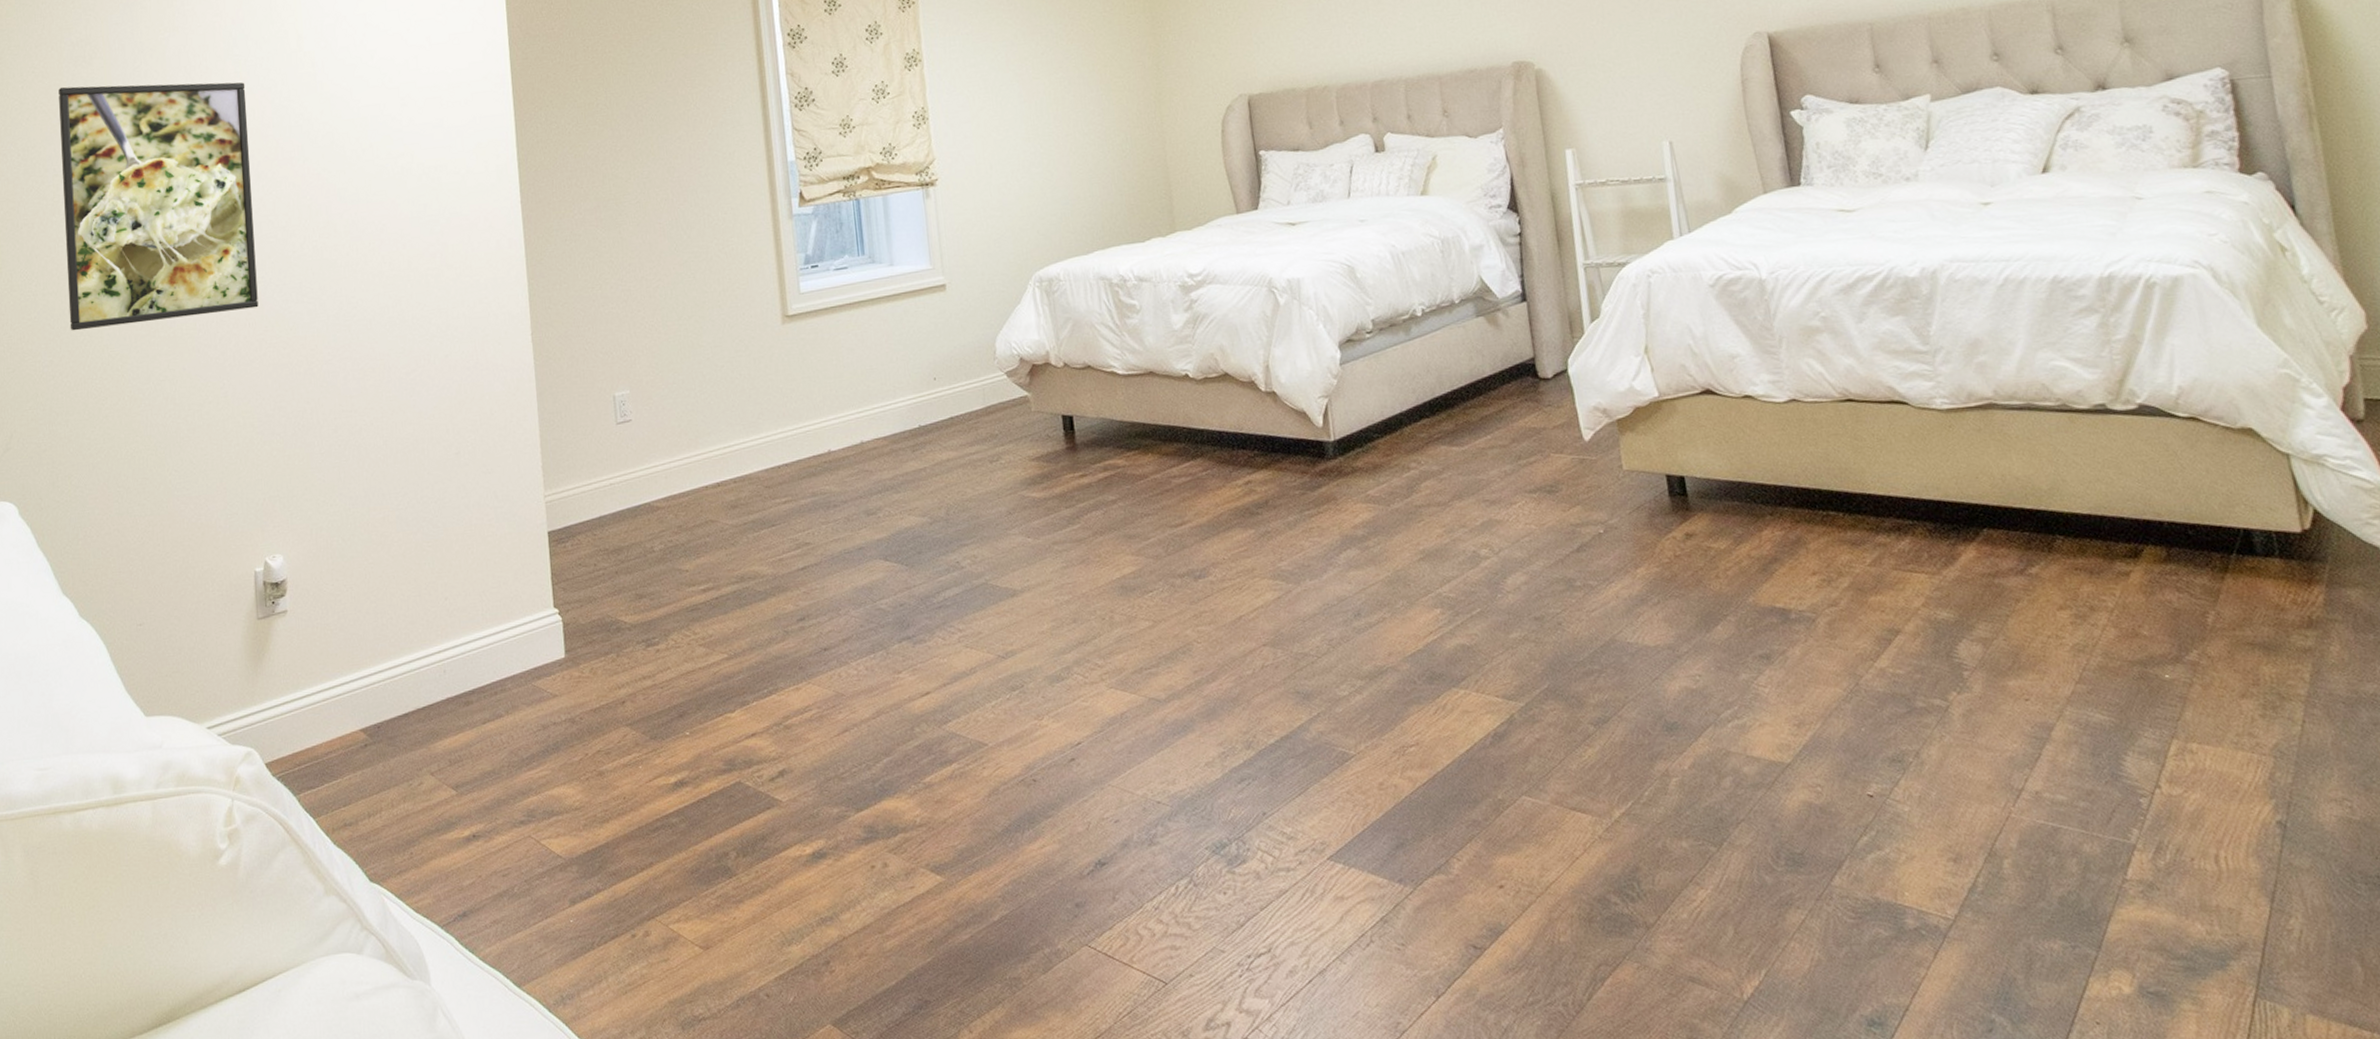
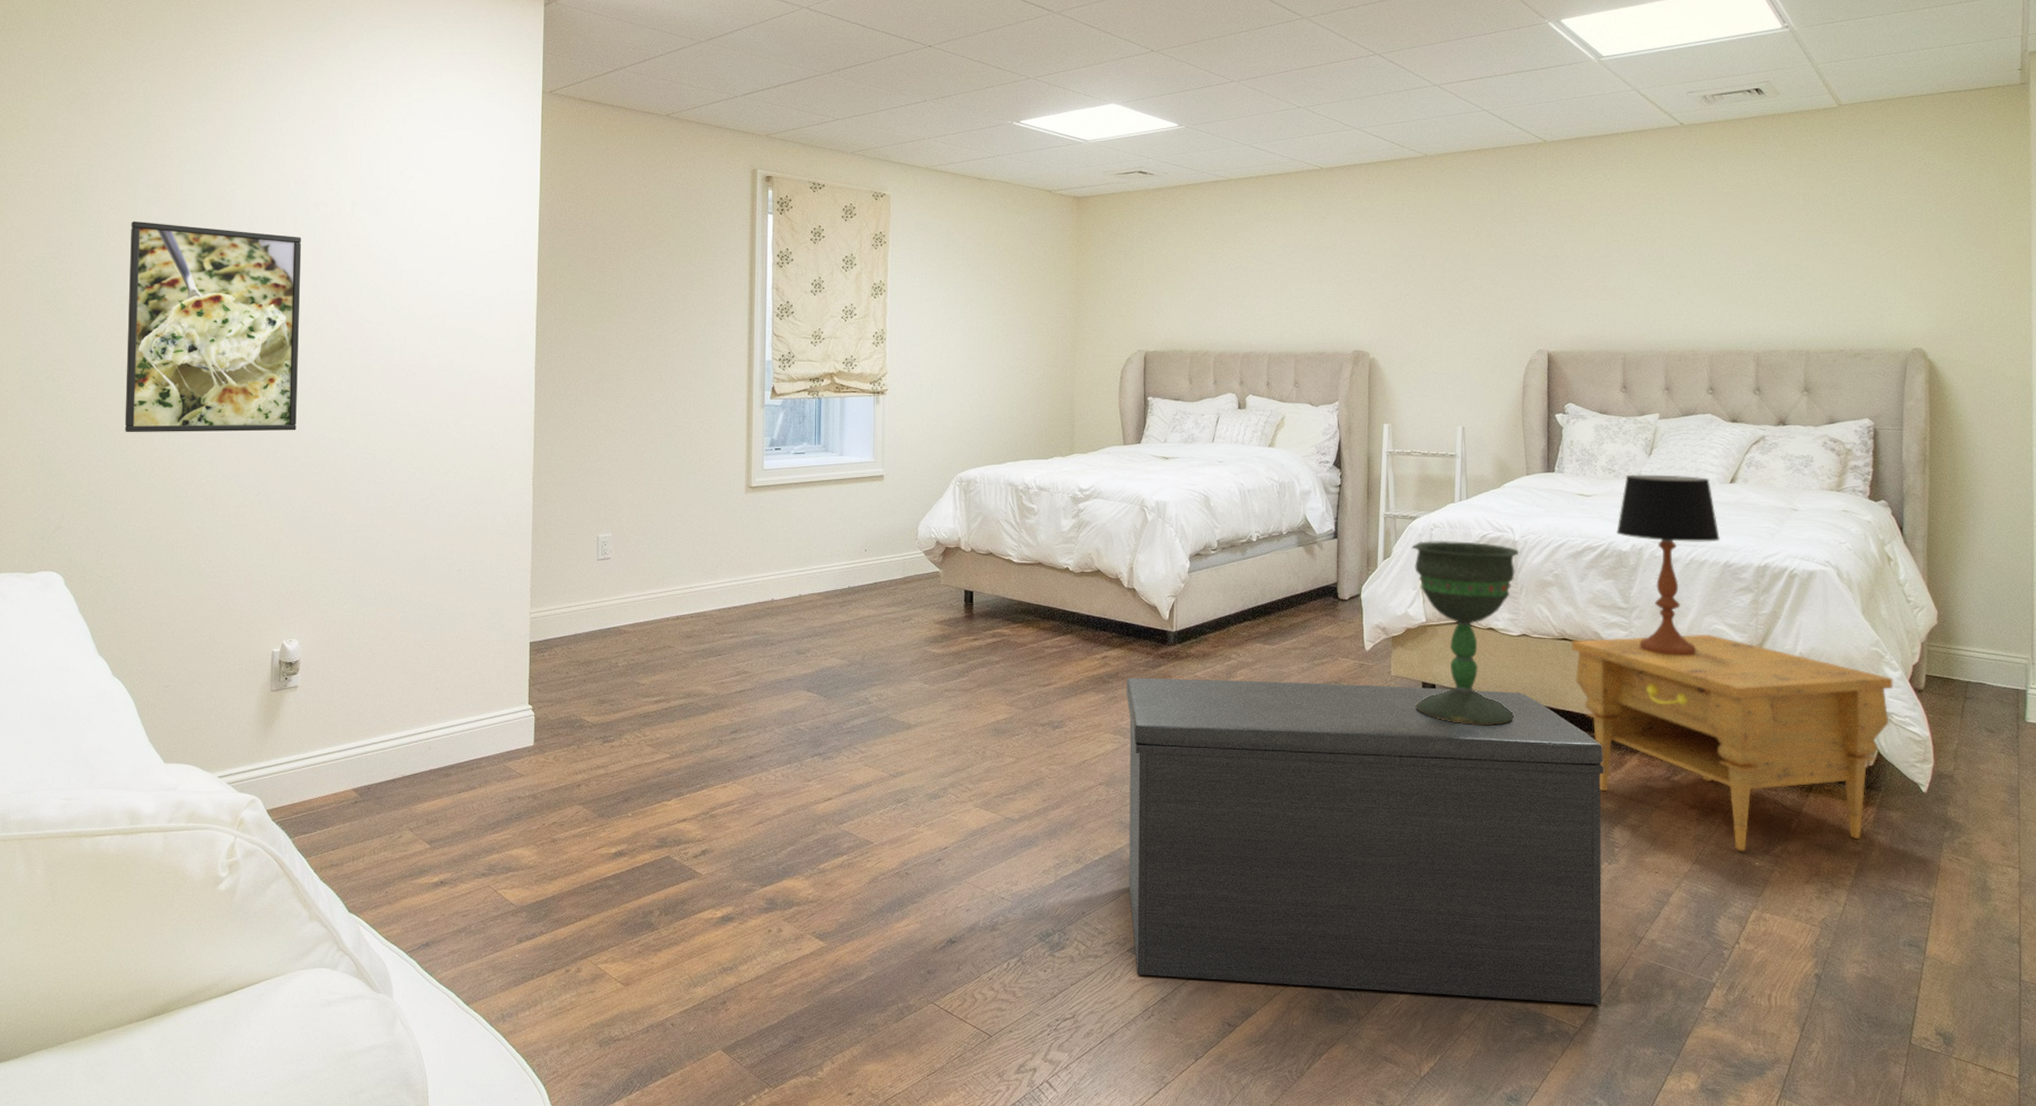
bench: none [1280,475,1979,890] -> present [1126,677,1605,1004]
chalice: none [1625,286,1796,525] -> present [1411,540,1520,725]
nightstand: none [1859,374,2323,661] -> present [1572,634,1893,851]
table lamp: none [1896,170,2042,408] -> present [1617,474,1721,655]

